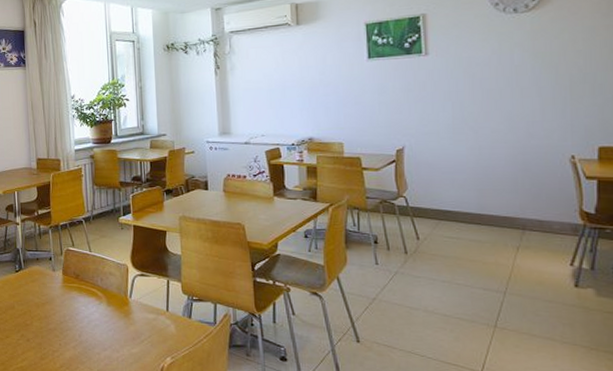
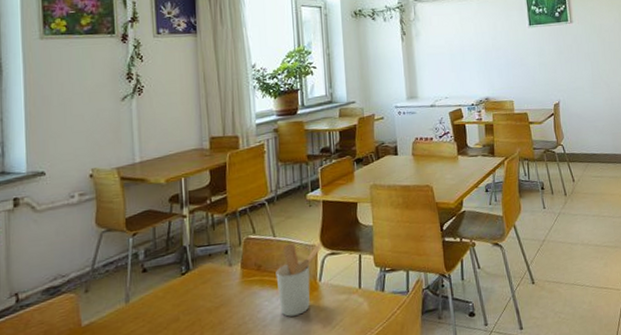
utensil holder: none [91,260,133,324] -> present [275,242,322,317]

